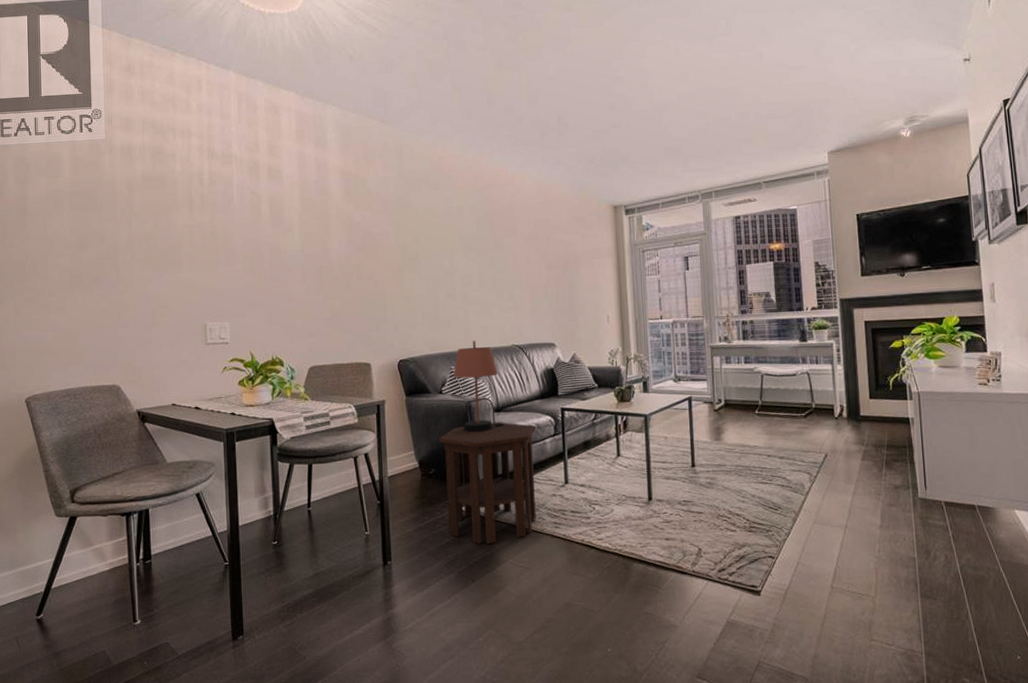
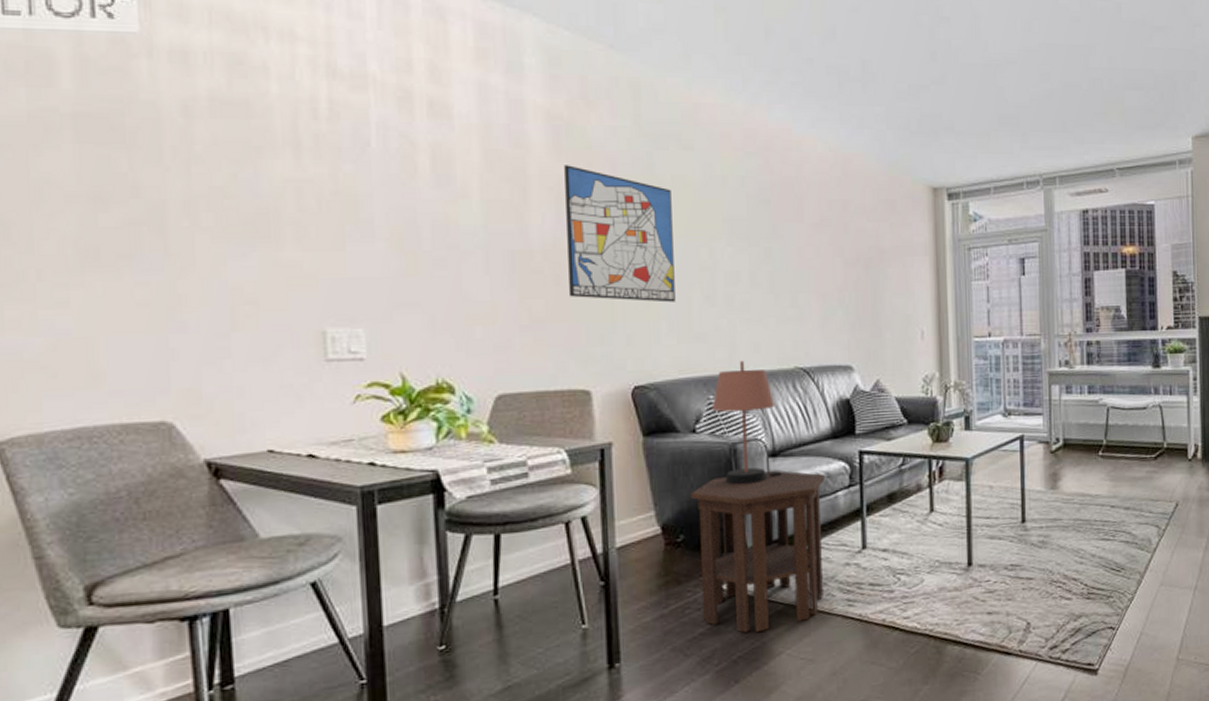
wall art: none [353,205,427,299] -> present [564,165,676,303]

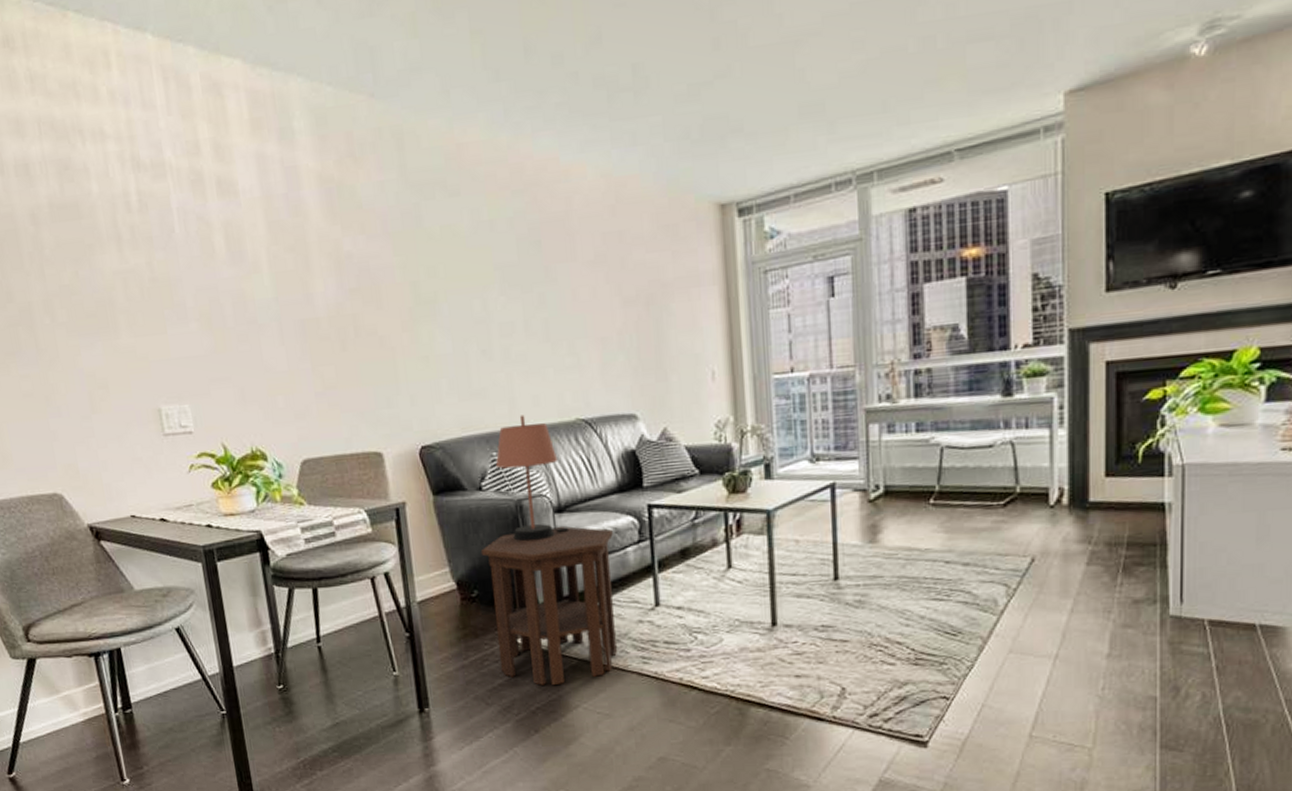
wall art: present [564,165,676,303] -> none [339,227,454,362]

